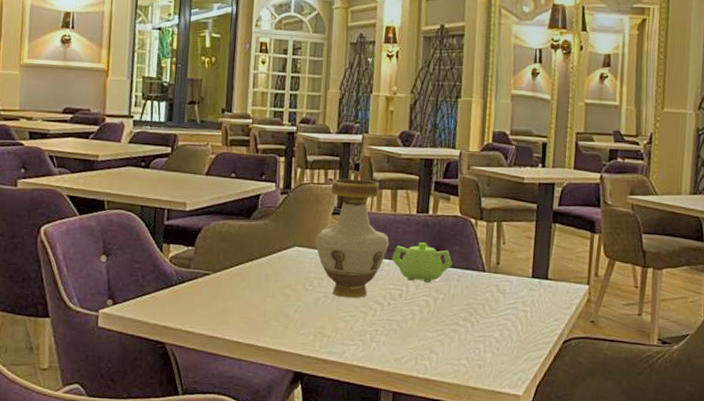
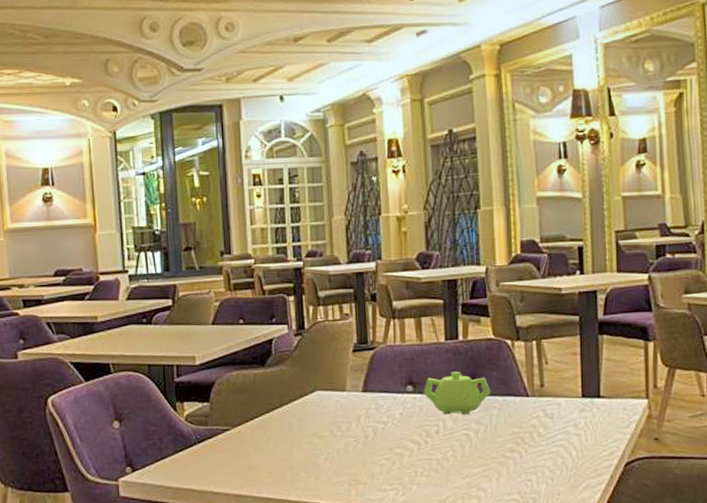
vase: present [315,178,389,298] -> none [337,310,419,440]

